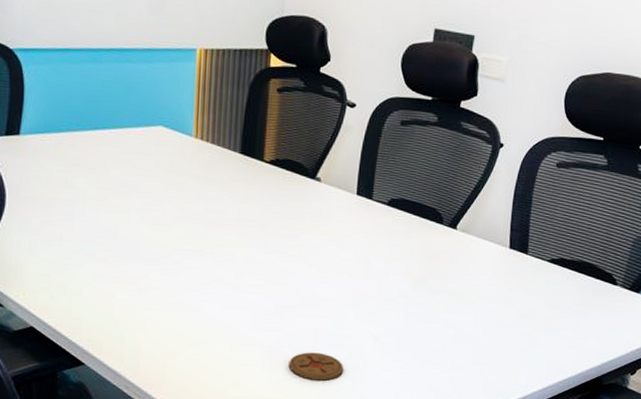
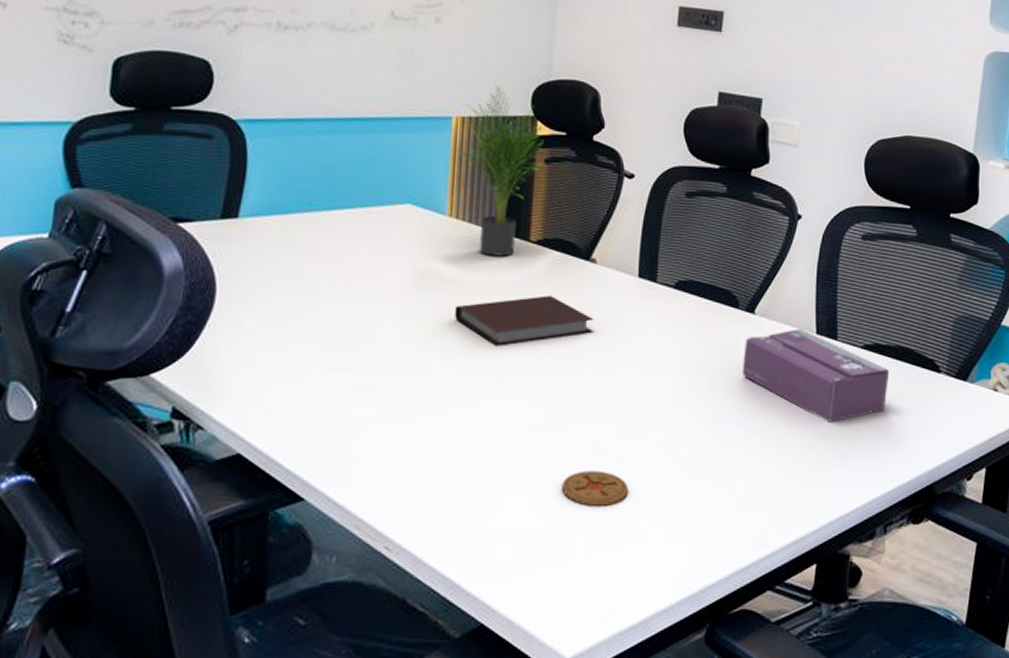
potted plant: none [200,19,277,174] -> present [456,84,544,257]
notebook: none [201,208,318,249] -> present [455,295,594,346]
tissue box: none [443,243,572,322] -> present [743,329,890,422]

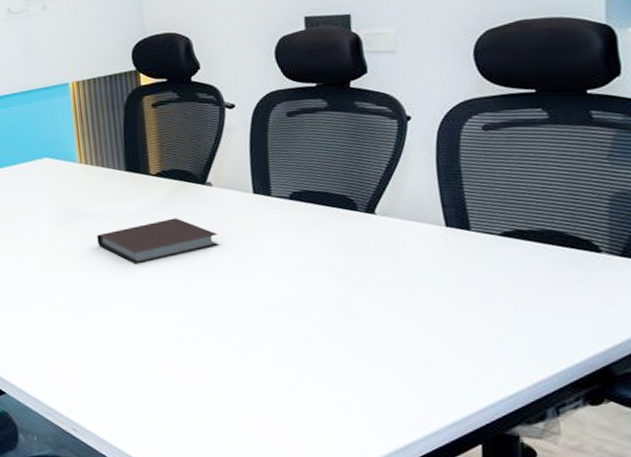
potted plant: present [456,84,544,257] -> none [75,49,151,191]
coaster: present [561,470,628,506] -> none [212,363,275,394]
tissue box: present [743,329,890,422] -> none [369,223,539,310]

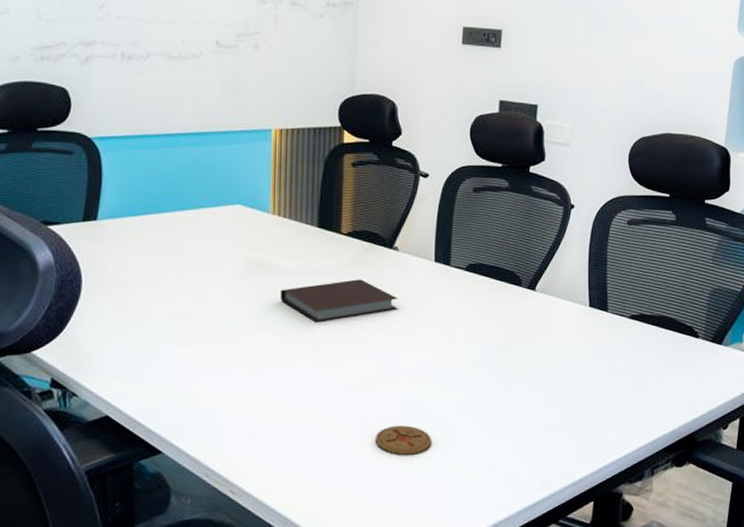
coaster: none [212,363,275,394] -> present [375,425,431,455]

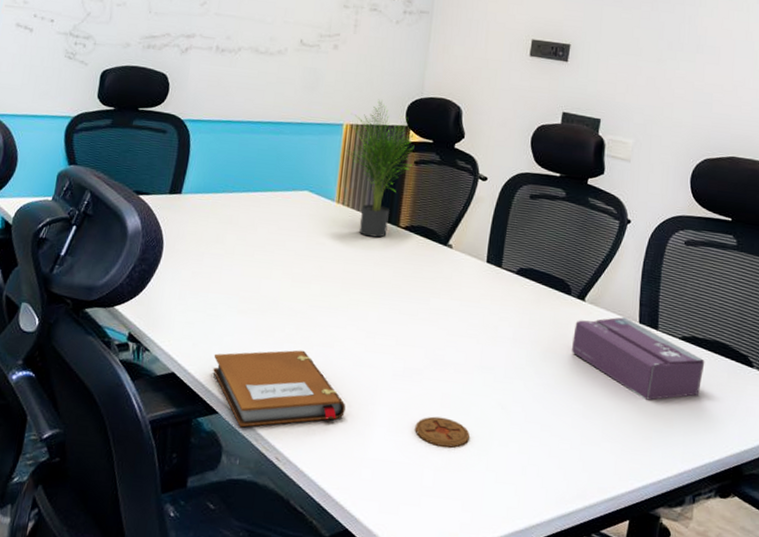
notebook: none [151,374,300,464] -> present [213,350,346,428]
potted plant: none [276,100,350,247] -> present [345,99,415,238]
notebook: present [281,279,398,323] -> none [338,271,448,309]
tissue box: none [527,303,654,382] -> present [572,317,705,400]

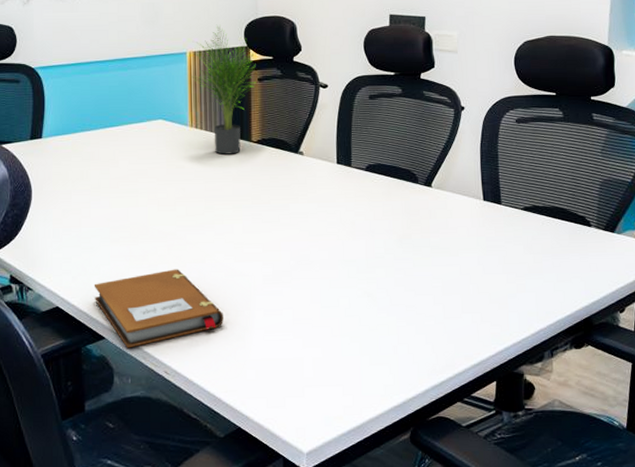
coaster: present [415,416,470,448] -> none [290,312,341,339]
tissue box: present [572,317,705,400] -> none [425,197,548,270]

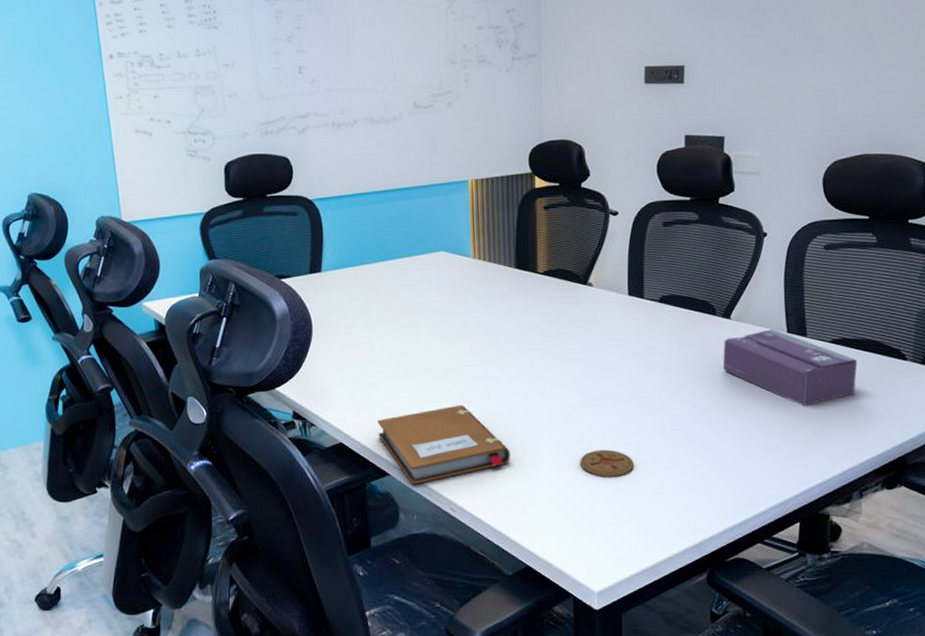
potted plant: present [192,24,257,155] -> none [474,150,542,287]
coaster: none [290,312,341,339] -> present [580,449,634,477]
tissue box: none [425,197,548,270] -> present [723,329,858,406]

